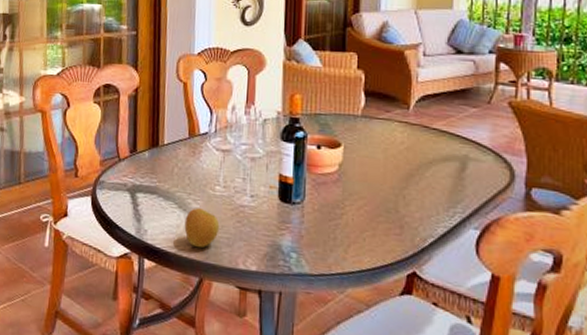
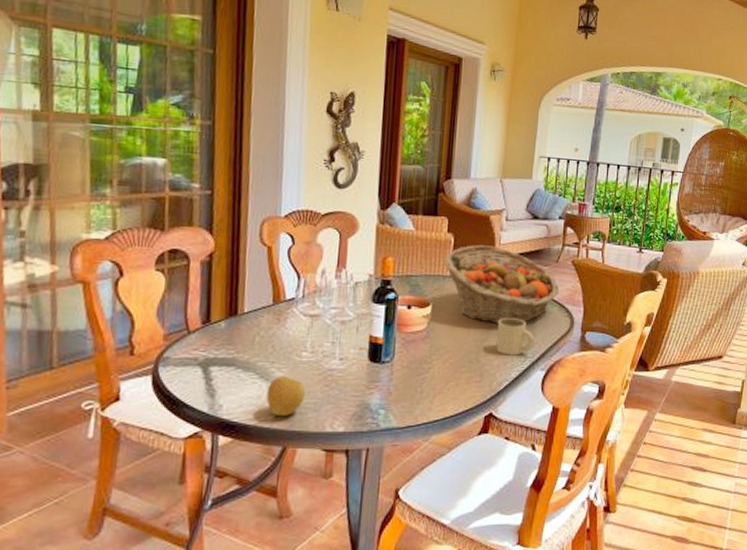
fruit basket: none [355,82,493,172] -> present [444,245,559,323]
mug: none [417,165,465,209] -> present [495,318,535,356]

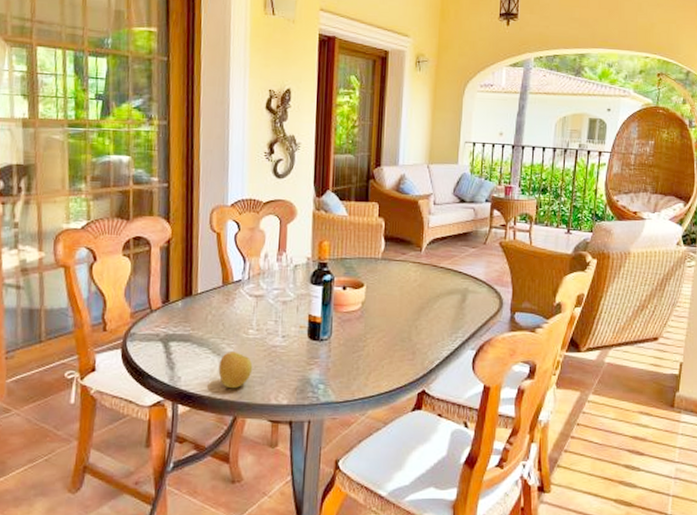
fruit basket: present [444,245,559,323] -> none [376,228,487,304]
mug: present [495,318,535,356] -> none [427,298,465,335]

